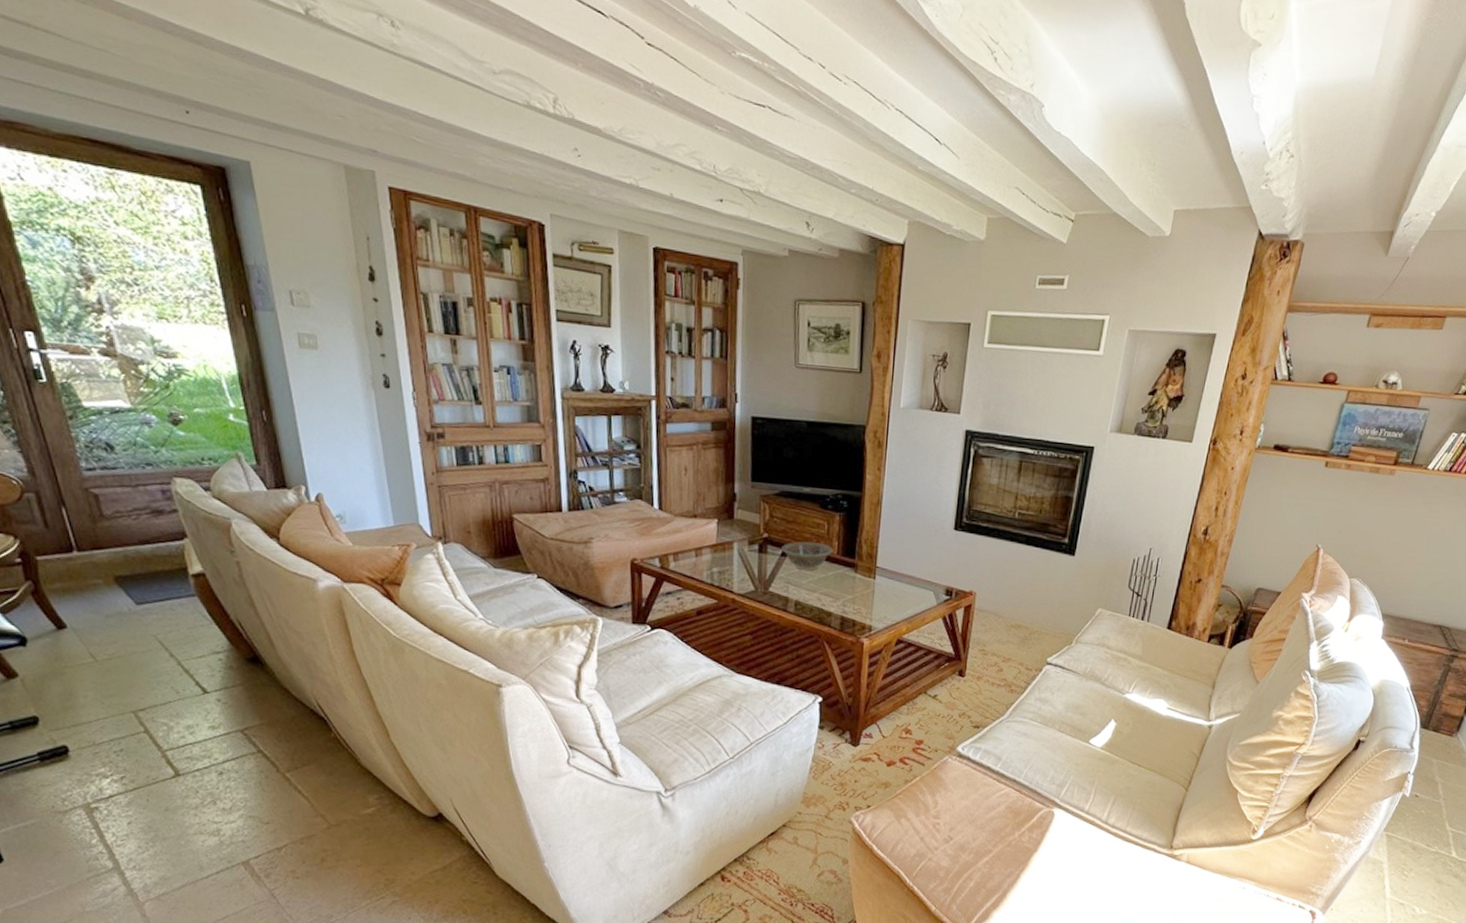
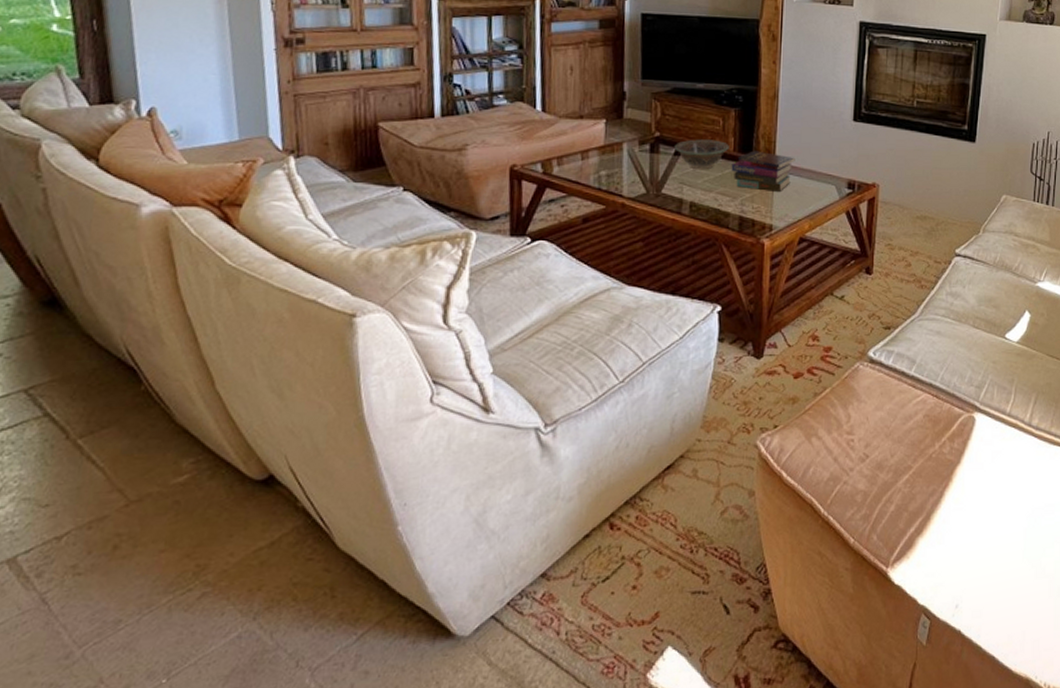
books: none [834,554,896,596] -> present [731,150,795,193]

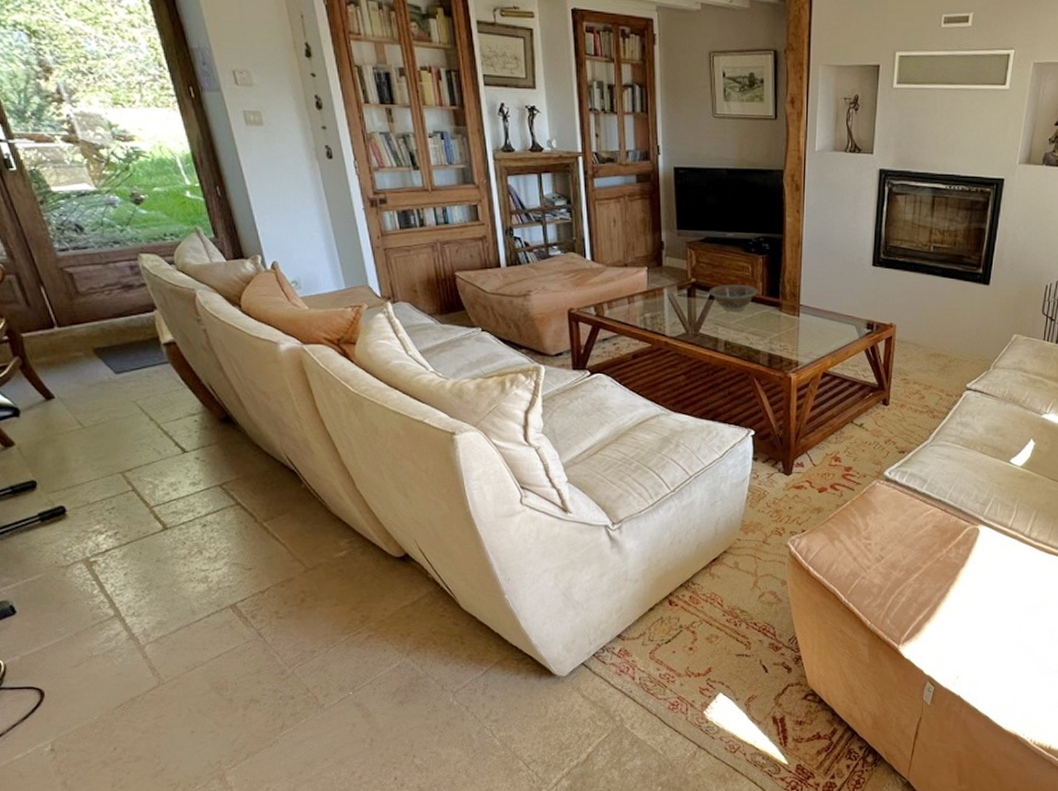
books: present [731,150,795,193] -> none [760,294,819,333]

